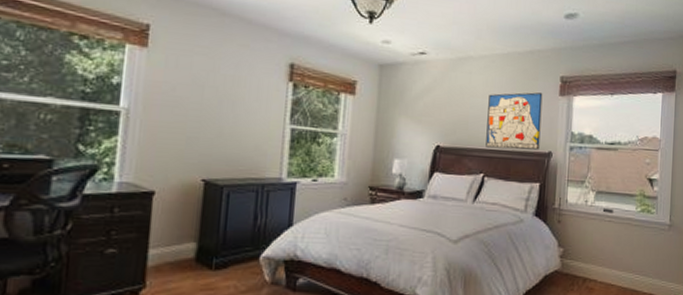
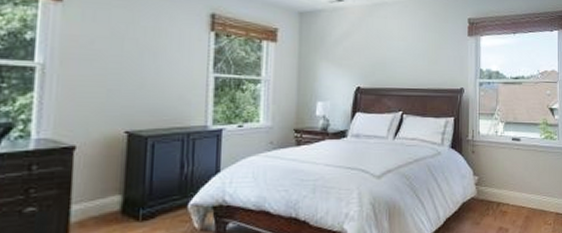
wall art: present [486,92,543,150] -> none [403,34,453,88]

